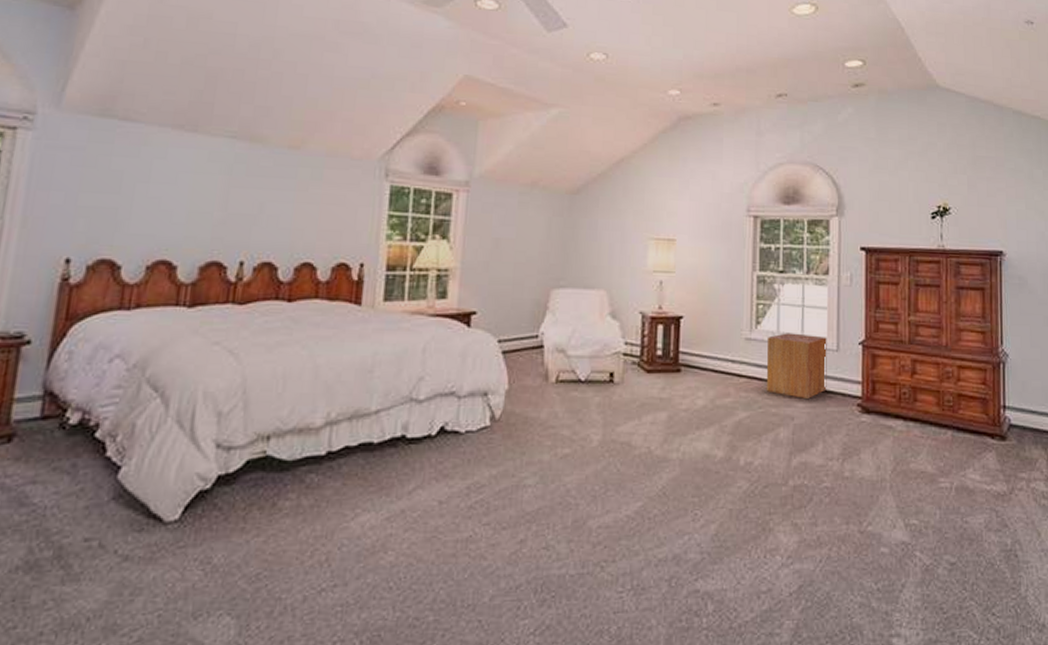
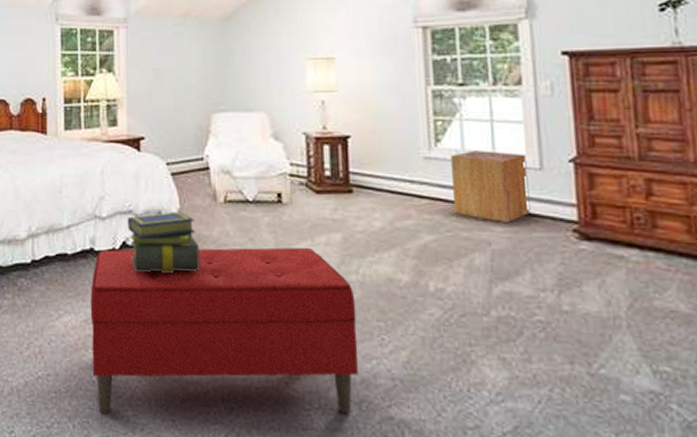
bench: none [390,427,674,624] -> present [90,247,359,414]
stack of books: none [447,392,526,460] -> present [127,211,200,274]

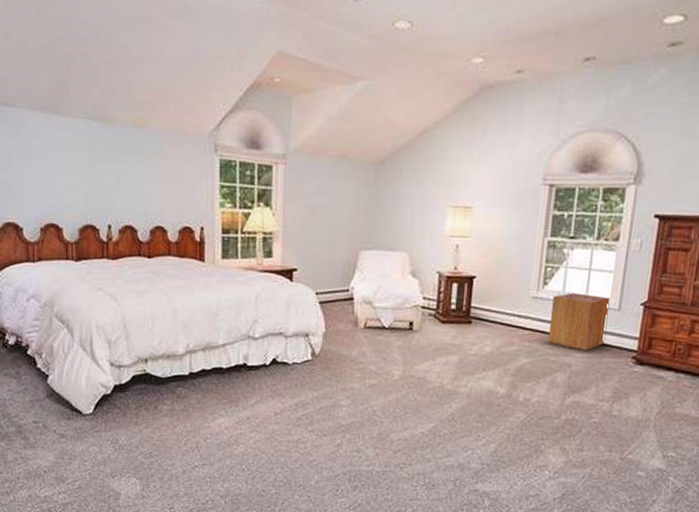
bench: present [90,247,359,414] -> none [242,364,462,493]
stack of books: present [127,211,200,274] -> none [278,334,340,386]

